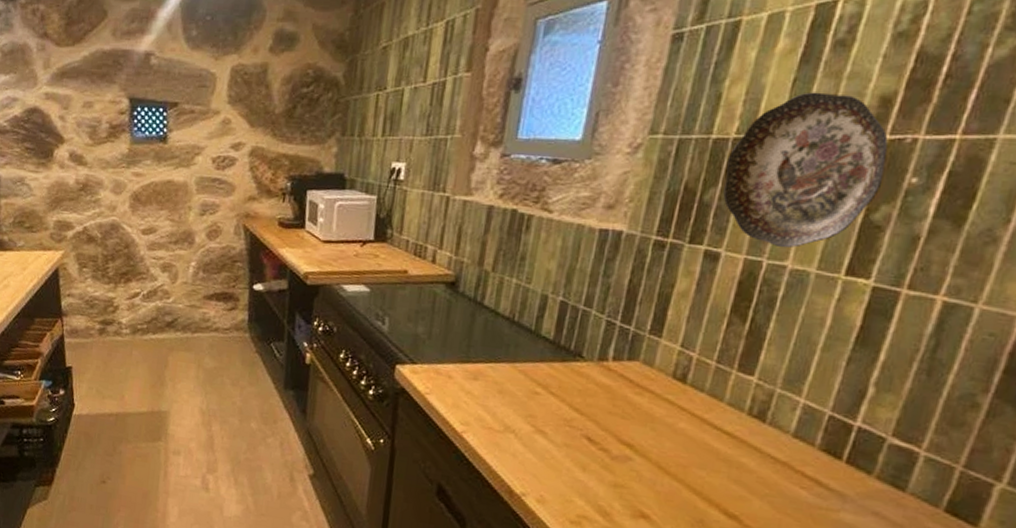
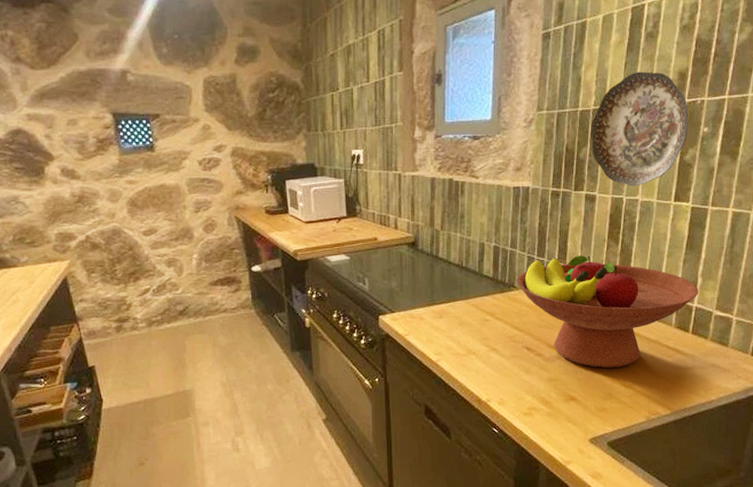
fruit bowl: none [585,326,867,489] -> present [516,255,698,368]

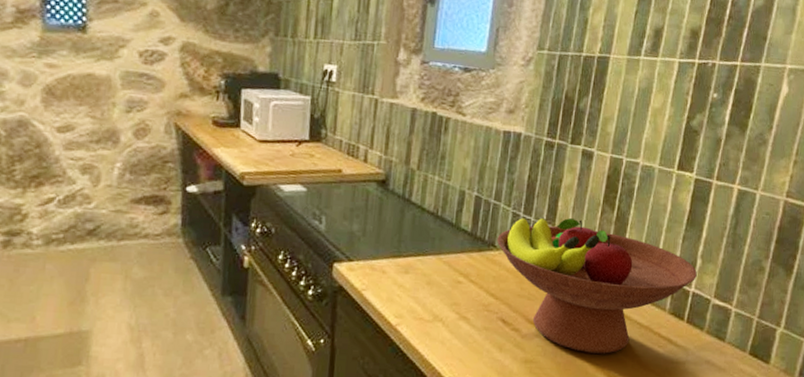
decorative plate: present [591,71,688,187] -> none [593,22,698,148]

